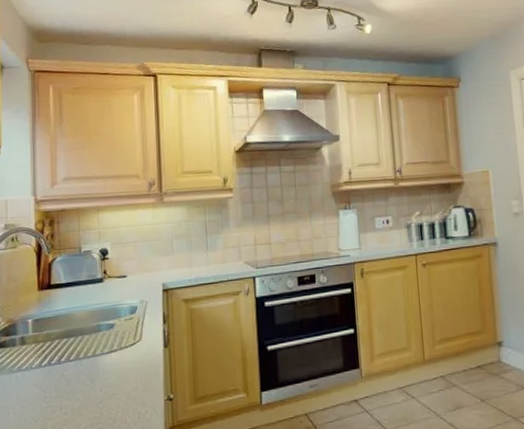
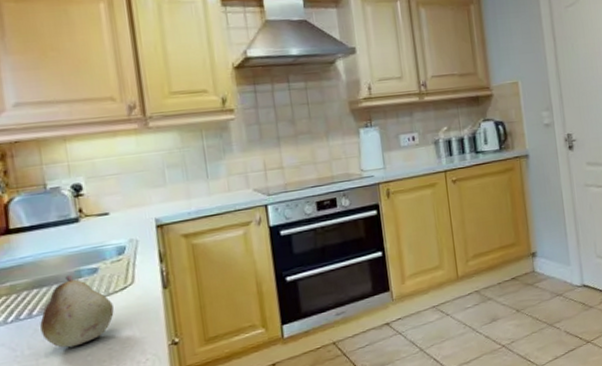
fruit: none [66,329,123,394] -> present [40,275,114,348]

